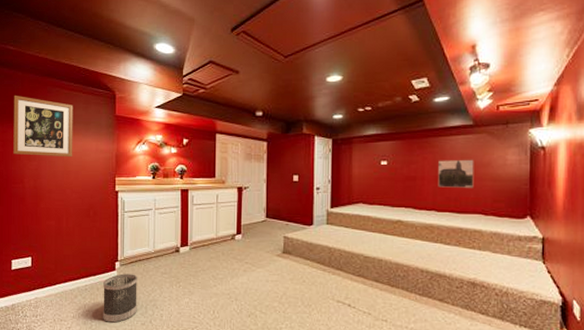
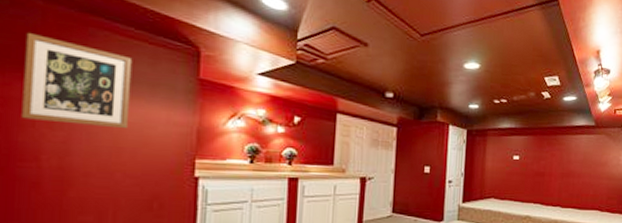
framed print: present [438,159,474,188] -> none [563,157,594,186]

